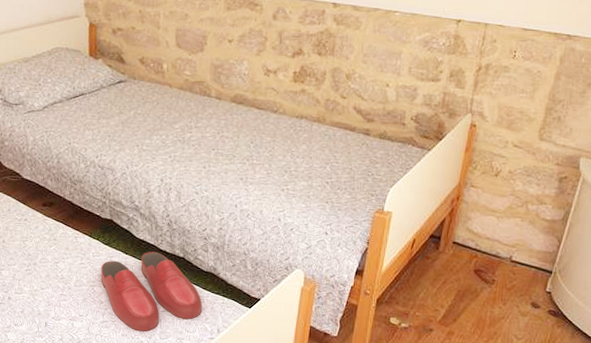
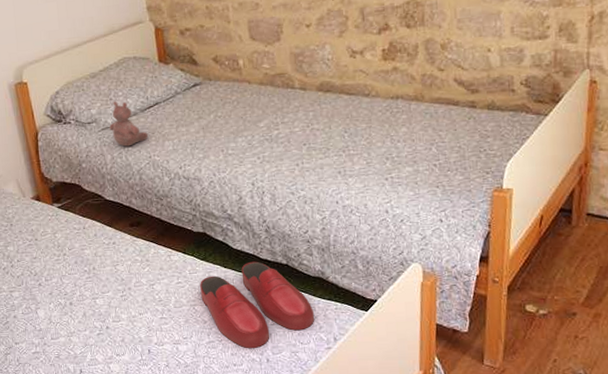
stuffed animal: none [35,87,71,131] -> present [109,101,149,147]

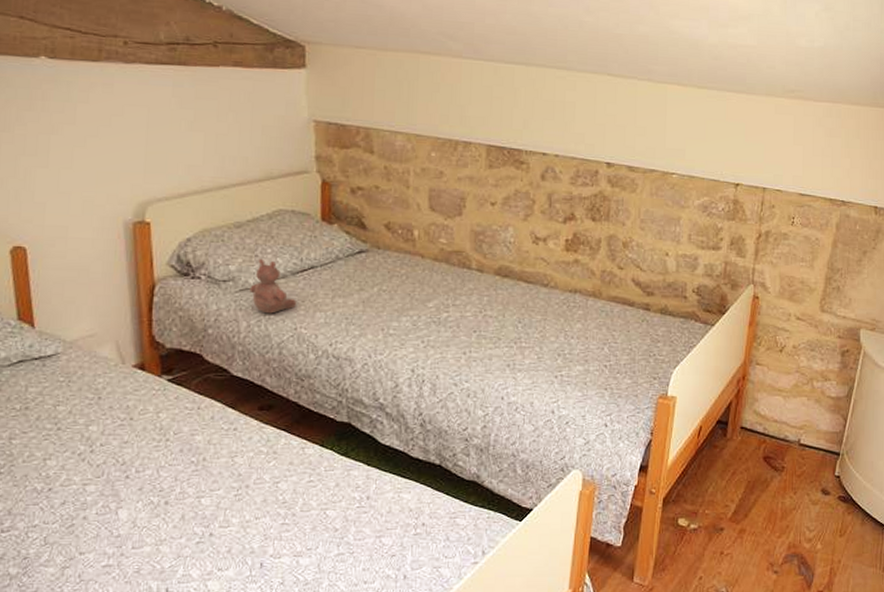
slippers: present [200,261,314,349] -> none [335,459,463,563]

